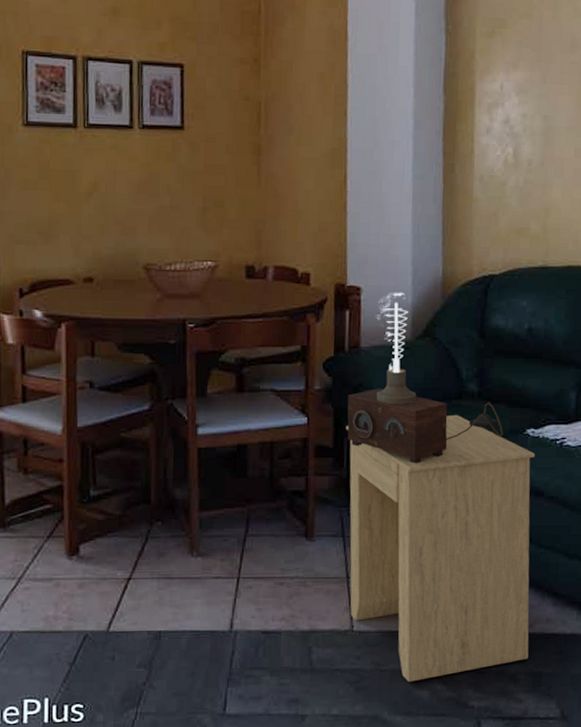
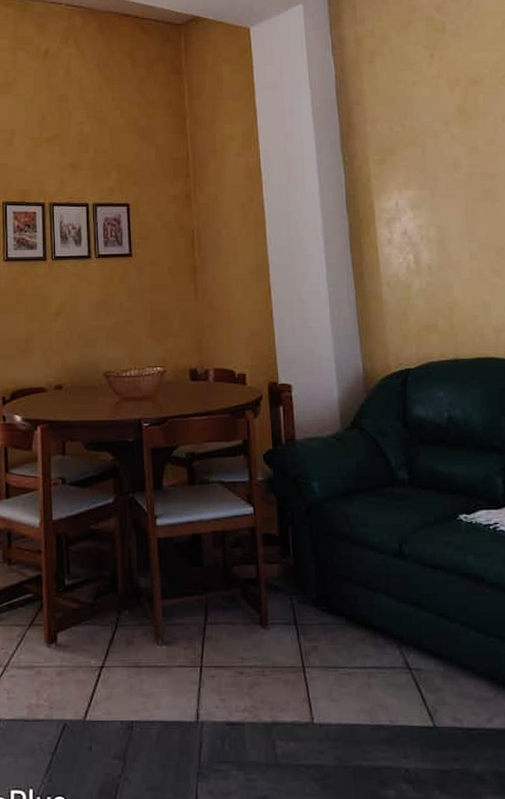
side table: present [346,414,536,682] -> none [289,501,492,780]
table lamp: present [347,292,503,464] -> none [288,388,437,551]

